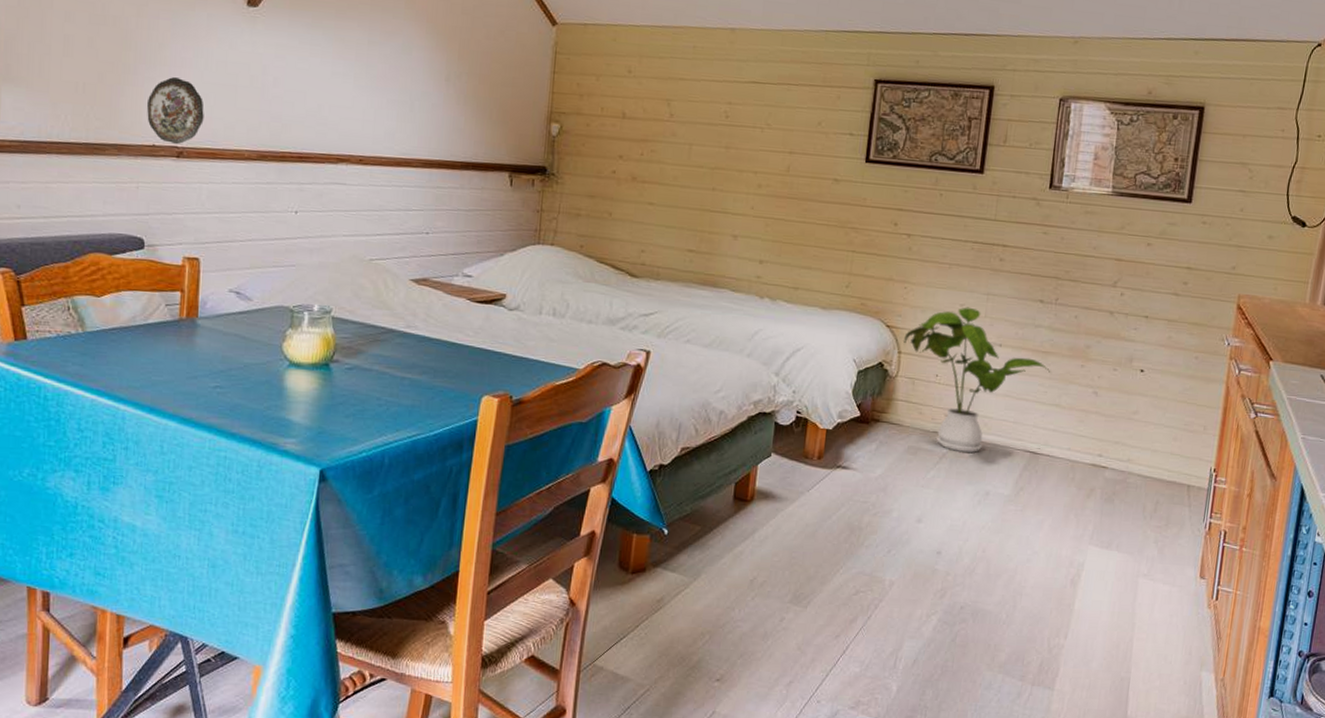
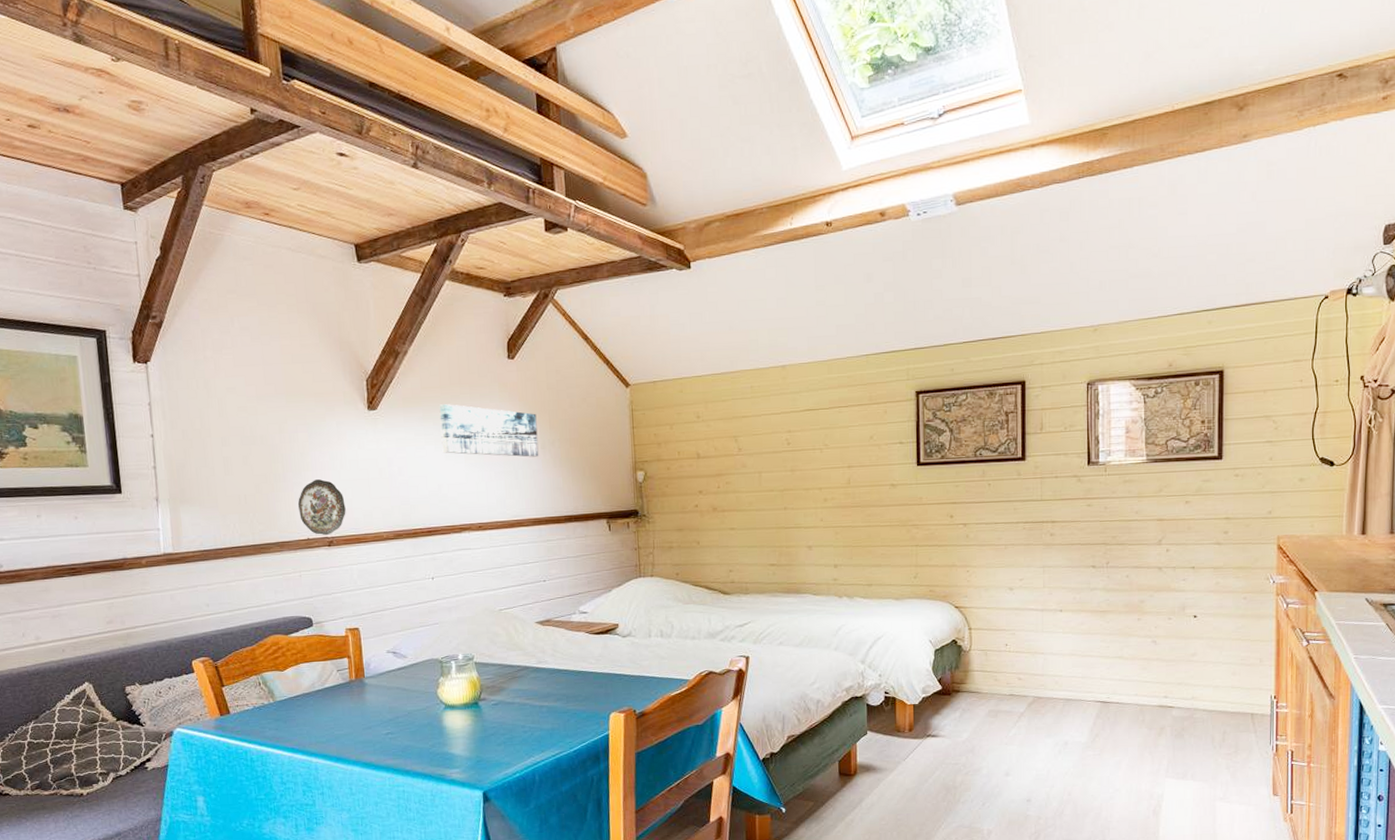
wall art: none [328,12,445,90] -> present [439,404,539,457]
house plant: present [904,307,1051,453] -> none [972,580,1111,710]

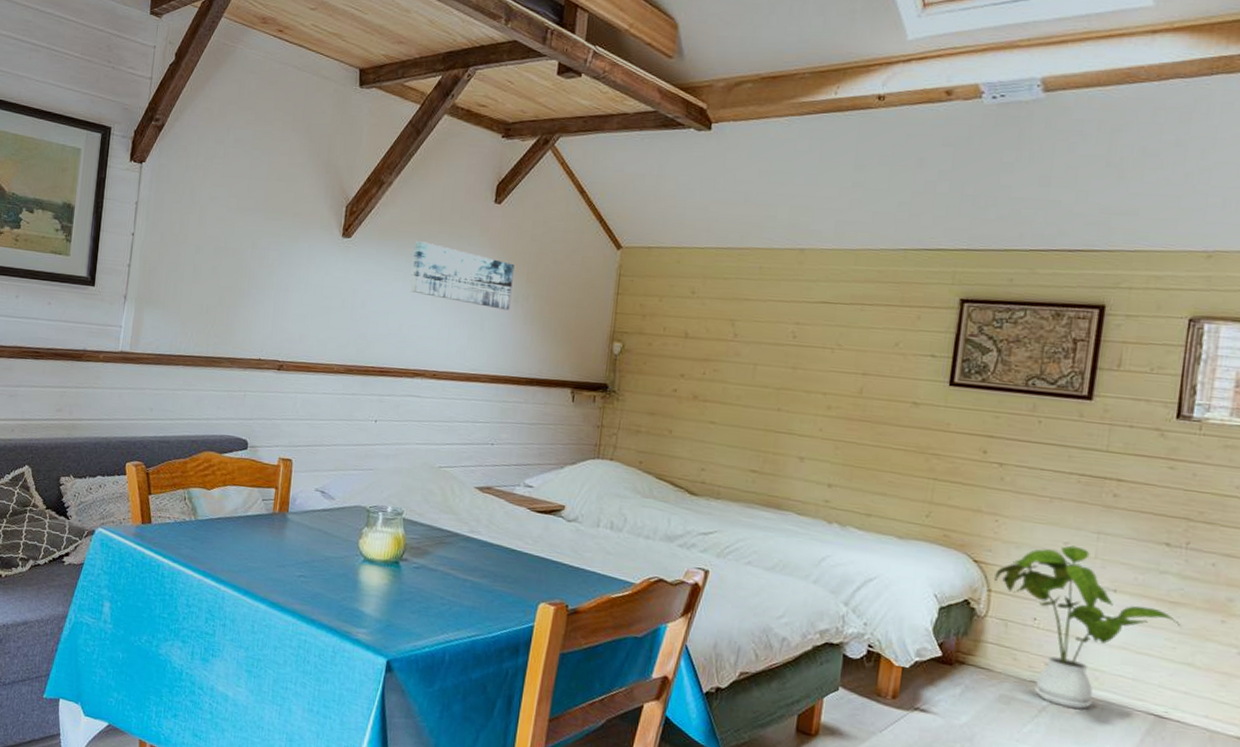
decorative plate: present [298,479,346,536] -> none [255,300,302,359]
house plant: none [972,580,1111,710] -> present [994,545,1181,709]

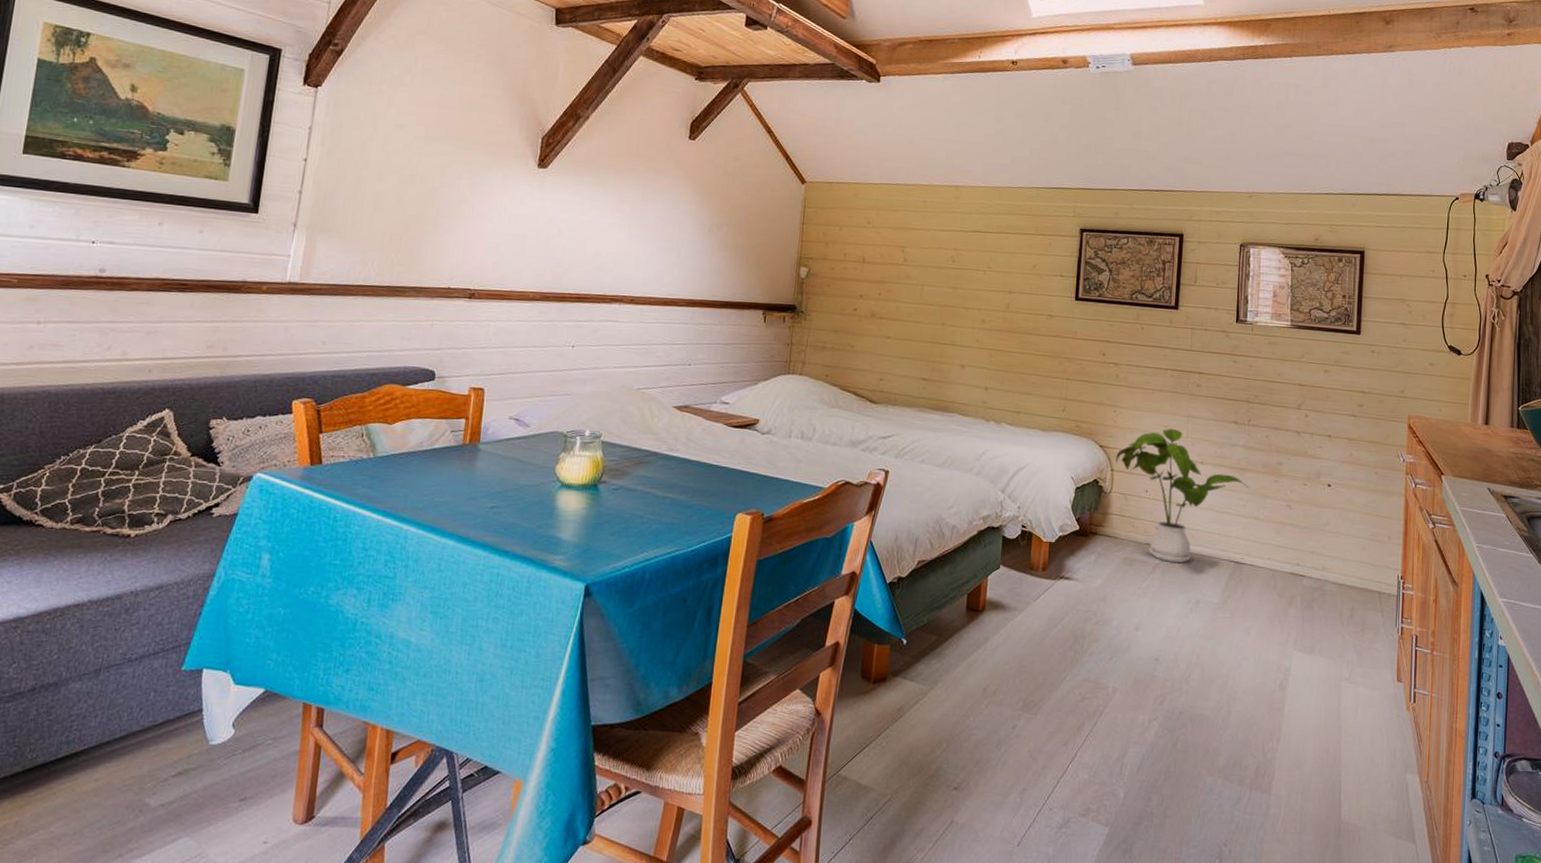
wall art: present [409,241,515,310] -> none [607,173,709,239]

